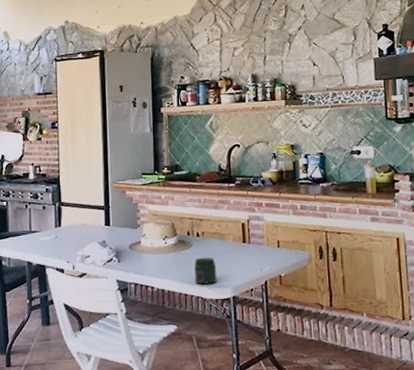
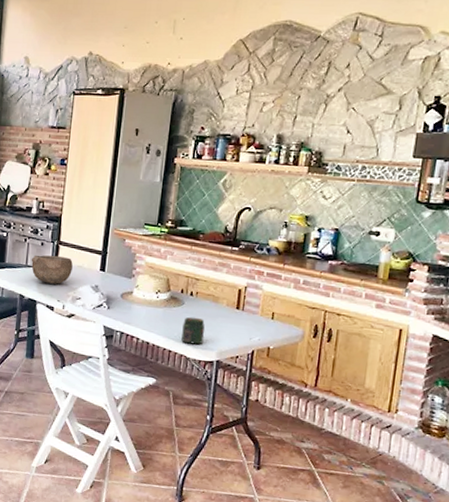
bowl: none [34,217,77,246] -> present [31,255,73,285]

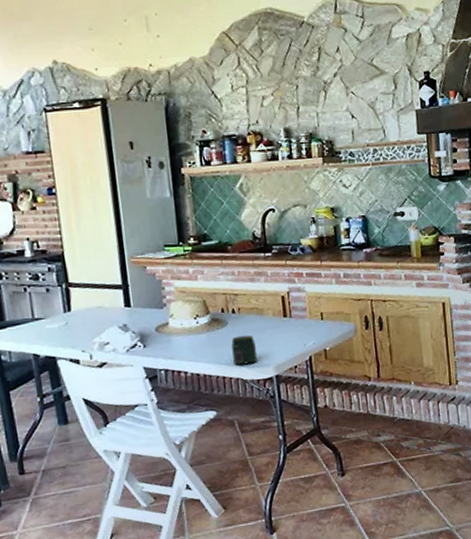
bowl: present [31,255,73,285] -> none [37,300,92,335]

